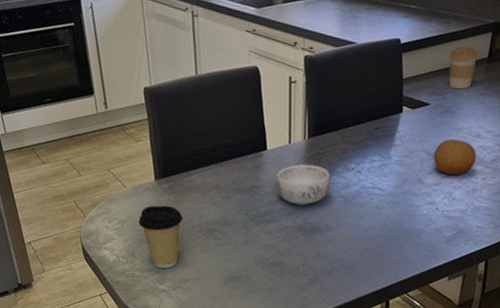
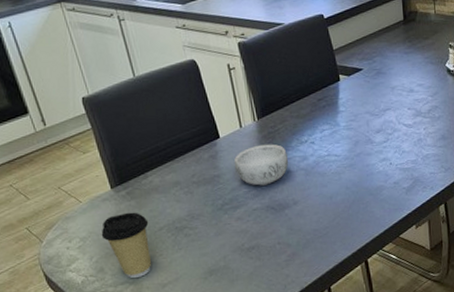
fruit: present [433,138,477,176] -> none [377,96,415,131]
coffee cup: present [448,46,479,90] -> none [369,12,395,52]

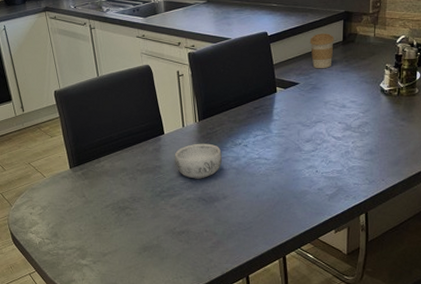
coffee cup: present [101,212,152,279] -> none [58,190,97,246]
coffee cup: none [369,12,395,52] -> present [309,33,334,69]

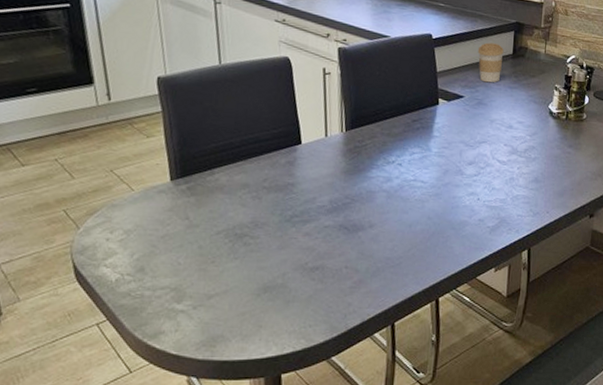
decorative bowl: present [175,143,222,179] -> none [312,158,371,202]

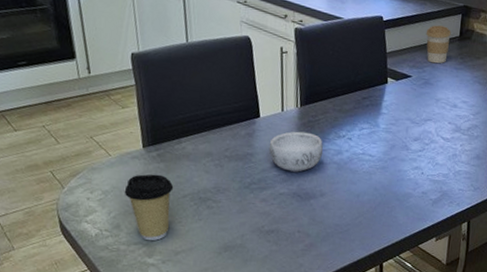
coffee cup: none [149,209,206,285] -> present [124,174,174,241]
decorative bowl: none [312,158,371,202] -> present [269,131,323,172]

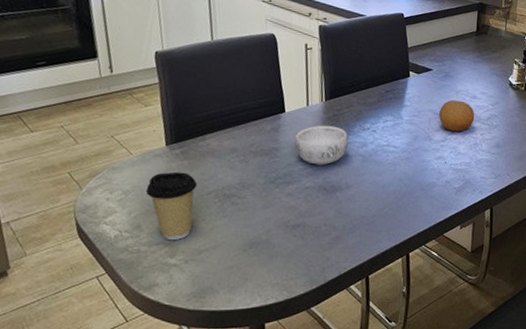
fruit: none [417,108,455,142] -> present [439,99,475,132]
coffee cup: present [425,25,451,64] -> none [444,21,469,58]

